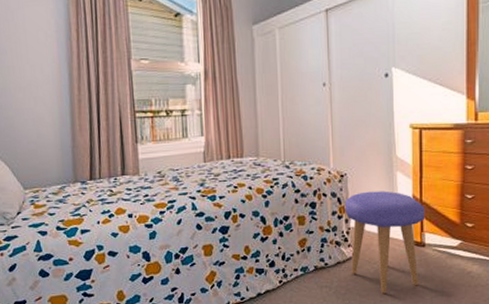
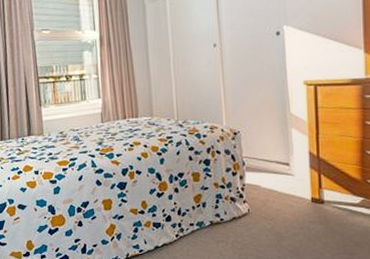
stool: present [344,191,425,294] -> none [238,147,323,250]

